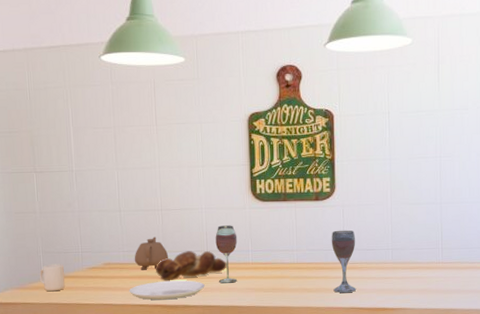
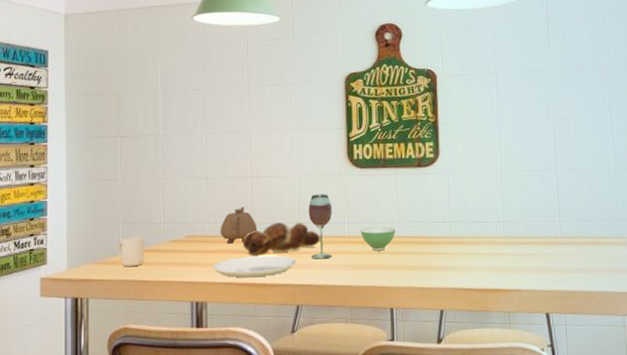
bowl: none [262,255,295,276] -> present [360,227,396,251]
cup: present [331,230,357,293] -> none [435,199,465,272]

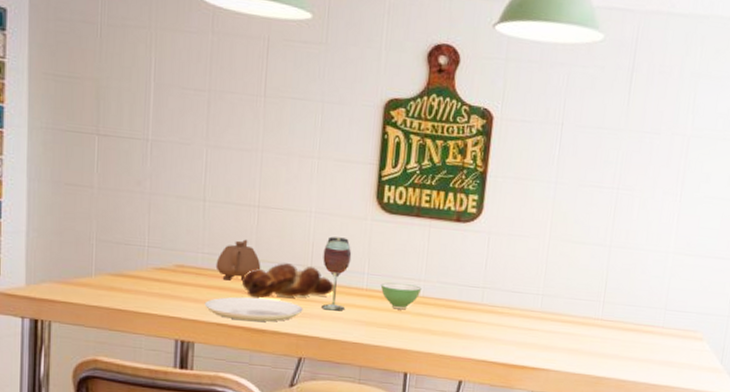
cup: present [118,236,145,267] -> none [89,256,123,293]

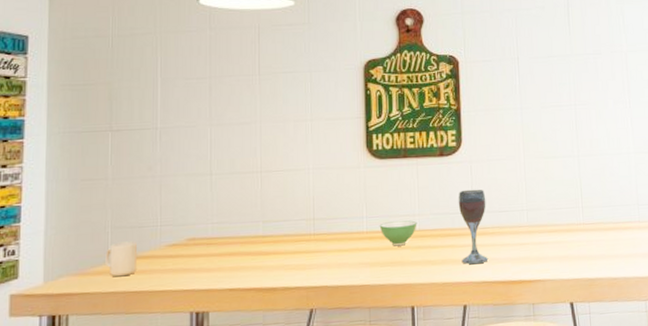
cup: none [89,256,123,293] -> present [105,241,138,277]
plate: present [204,296,303,322] -> none [216,256,310,283]
teapot: present [215,239,261,281] -> none [225,204,268,246]
bread loaf: present [242,263,334,298] -> none [251,219,336,257]
wineglass: present [322,236,352,311] -> none [324,187,350,258]
cup: none [463,262,501,342] -> present [458,189,489,265]

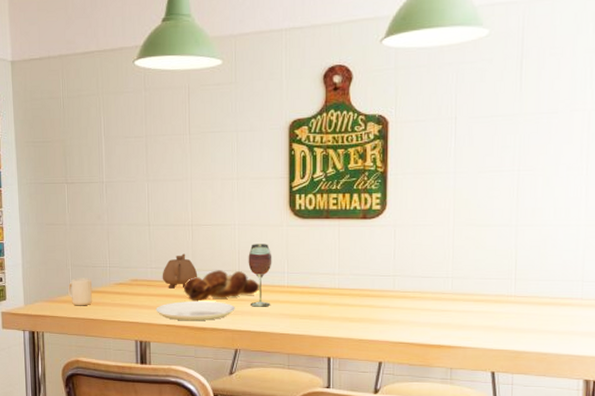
plate: none [216,256,310,283] -> present [156,300,235,321]
teapot: none [225,204,268,246] -> present [162,253,198,289]
bread loaf: none [251,219,336,257] -> present [184,270,259,301]
wineglass: none [324,187,350,258] -> present [248,244,272,307]
bowl: present [379,220,417,247] -> none [299,279,337,302]
cup: present [458,189,489,265] -> none [379,253,409,326]

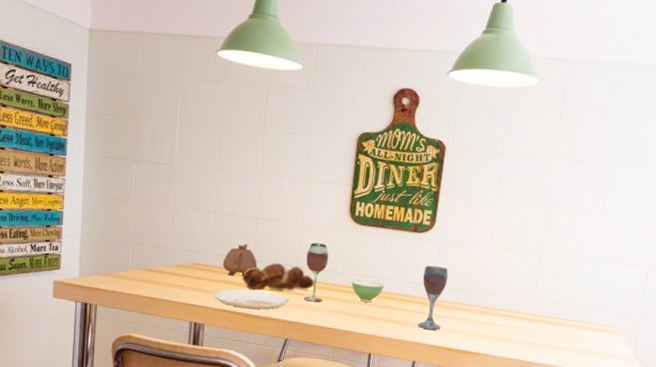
cup: present [68,278,93,306] -> none [126,255,152,284]
bowl: none [299,279,337,302] -> present [351,280,384,303]
cup: none [379,253,409,326] -> present [417,265,449,331]

